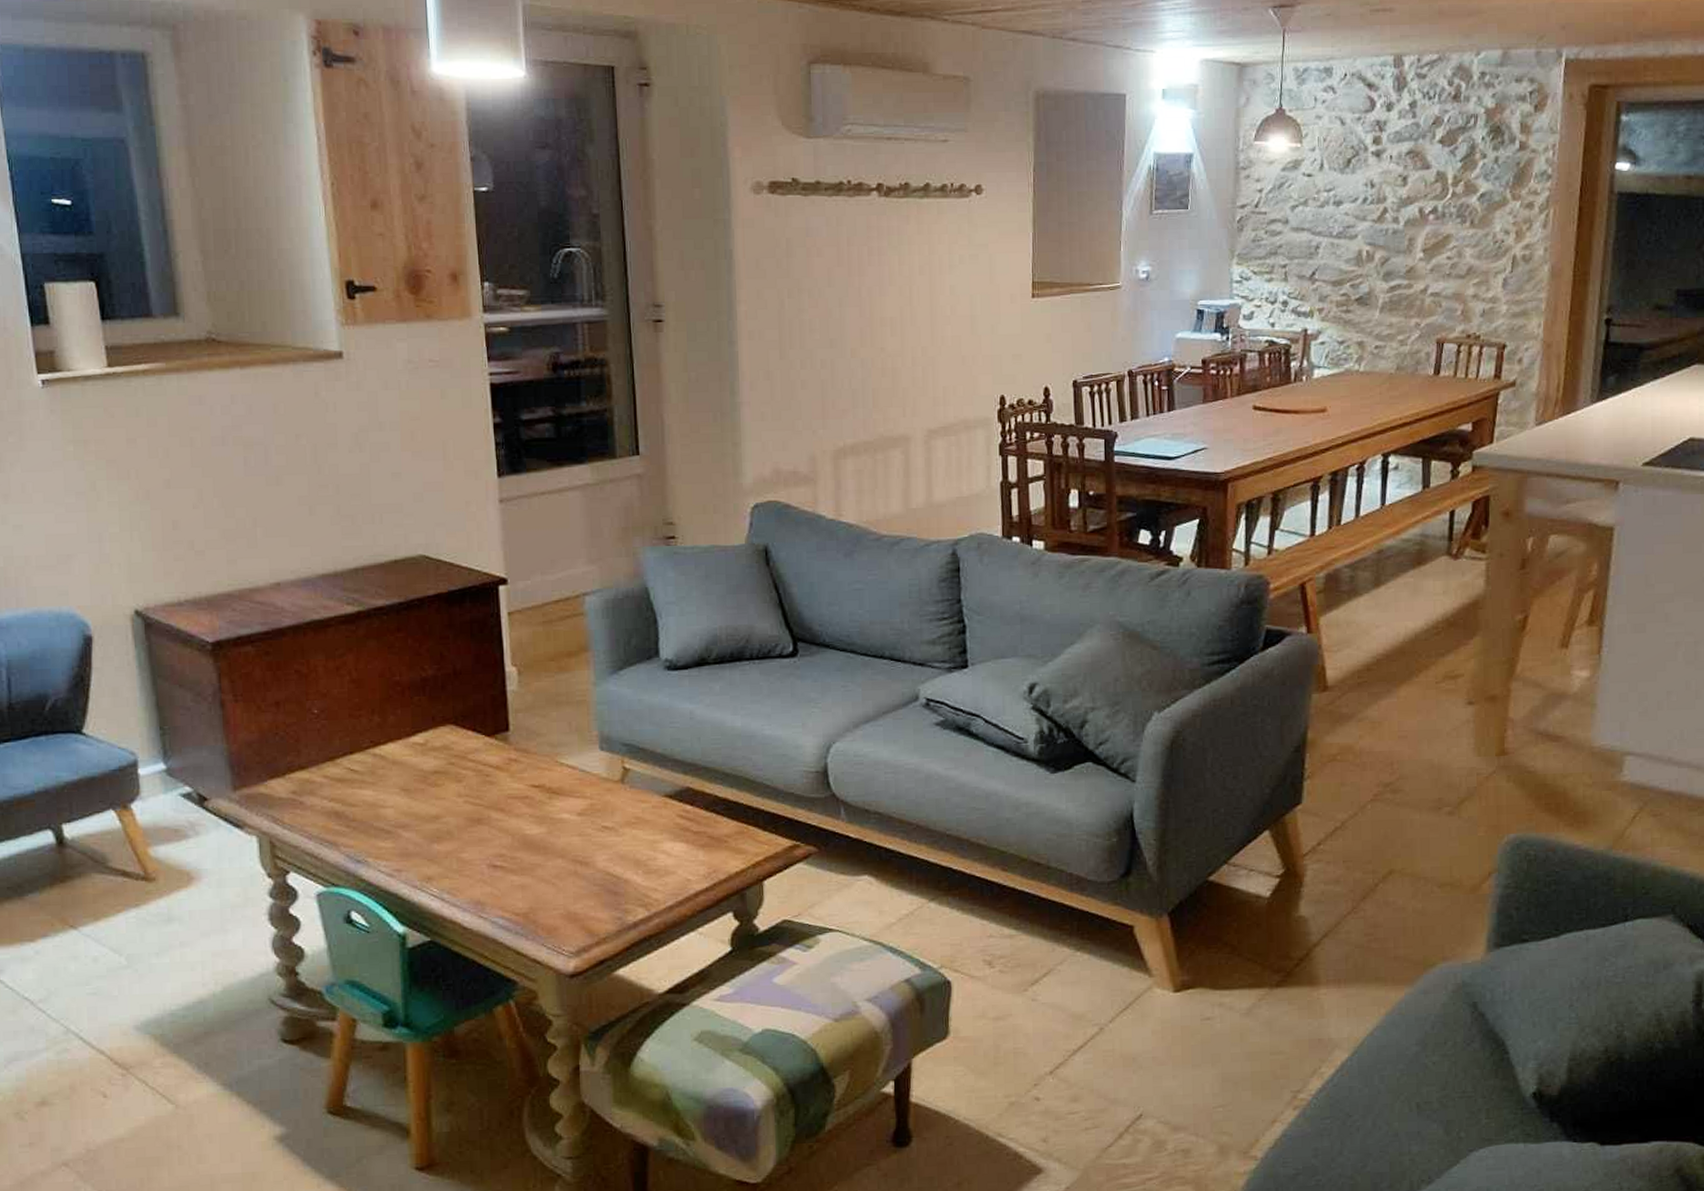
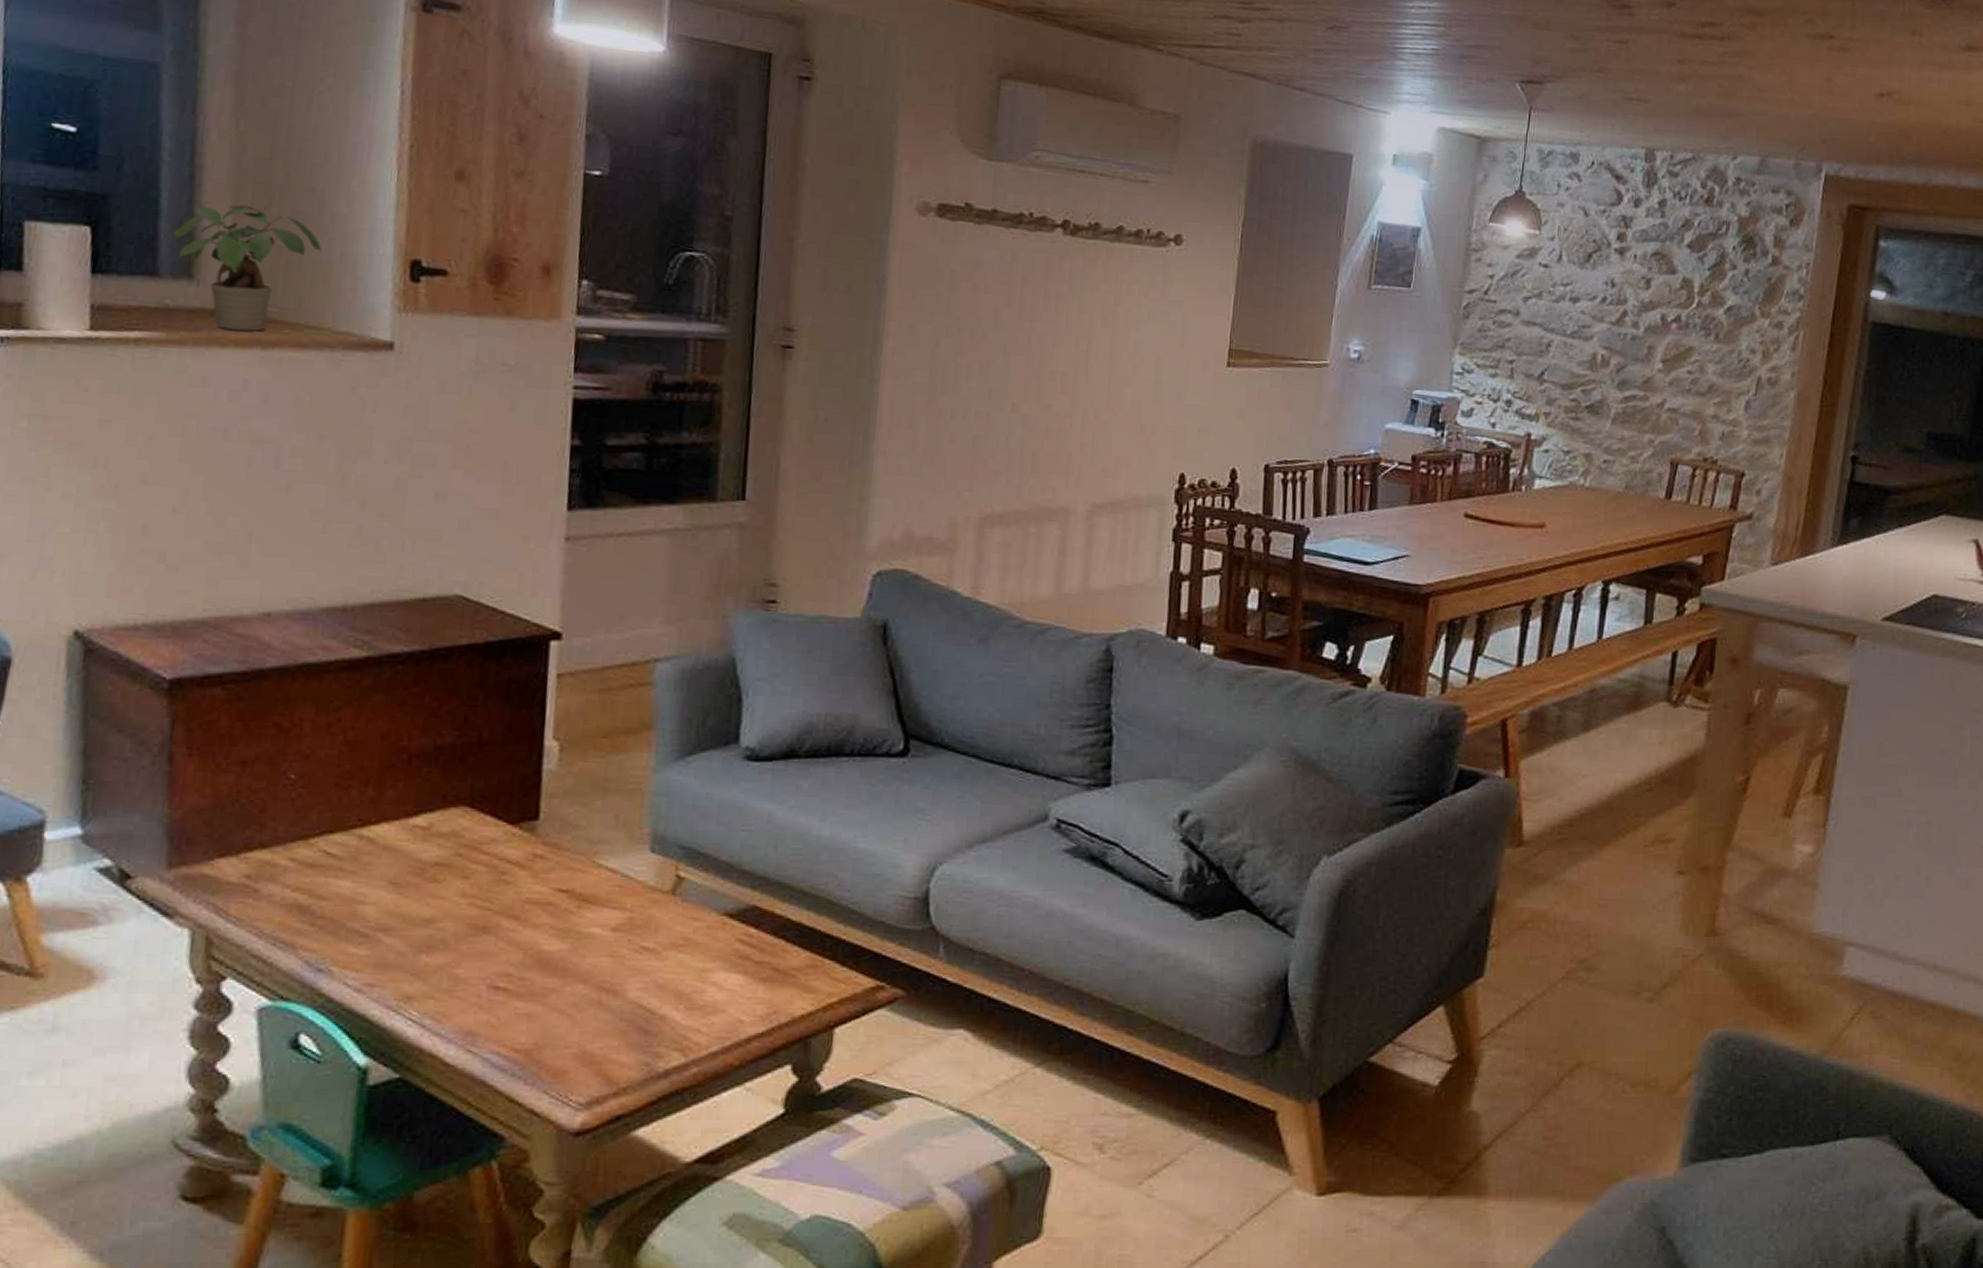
potted plant: none [158,250,275,355] -> present [173,204,322,332]

